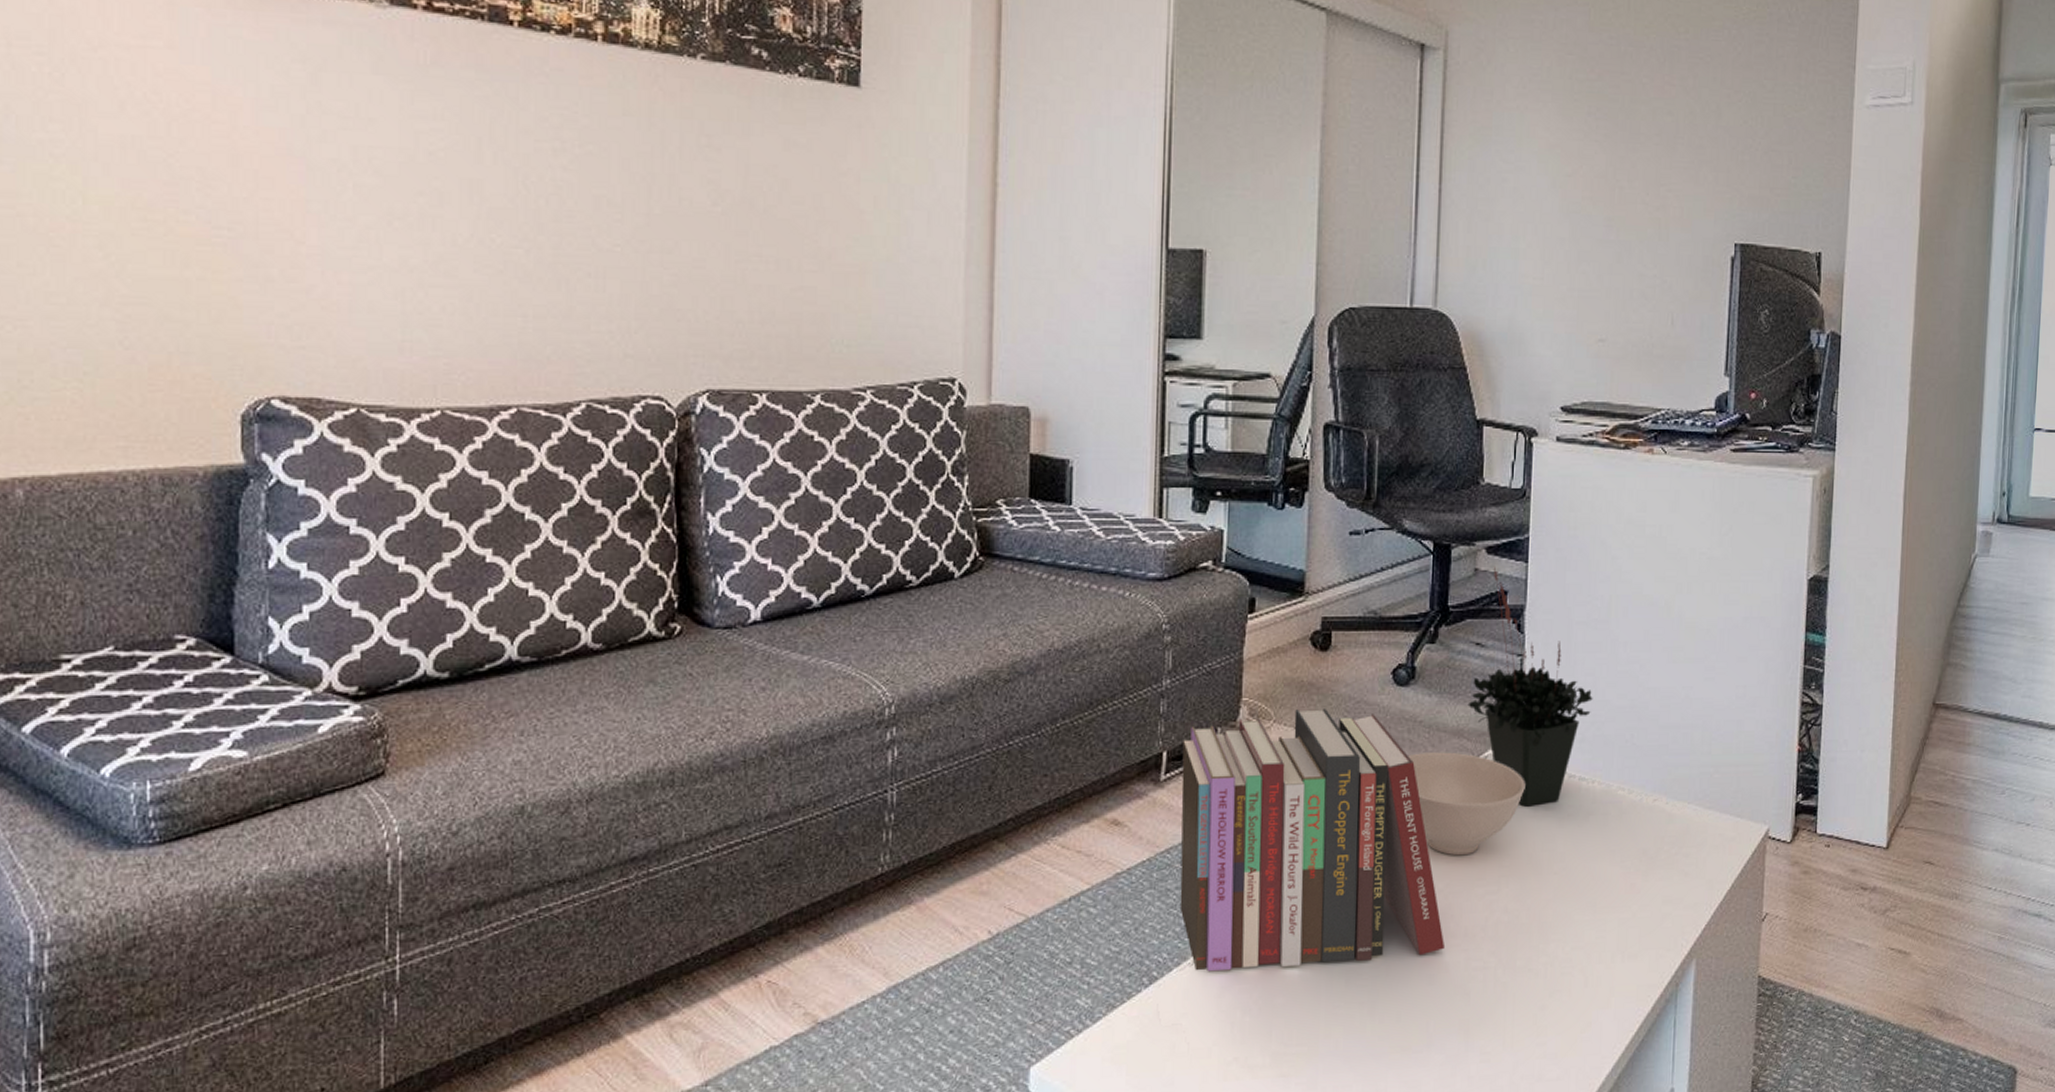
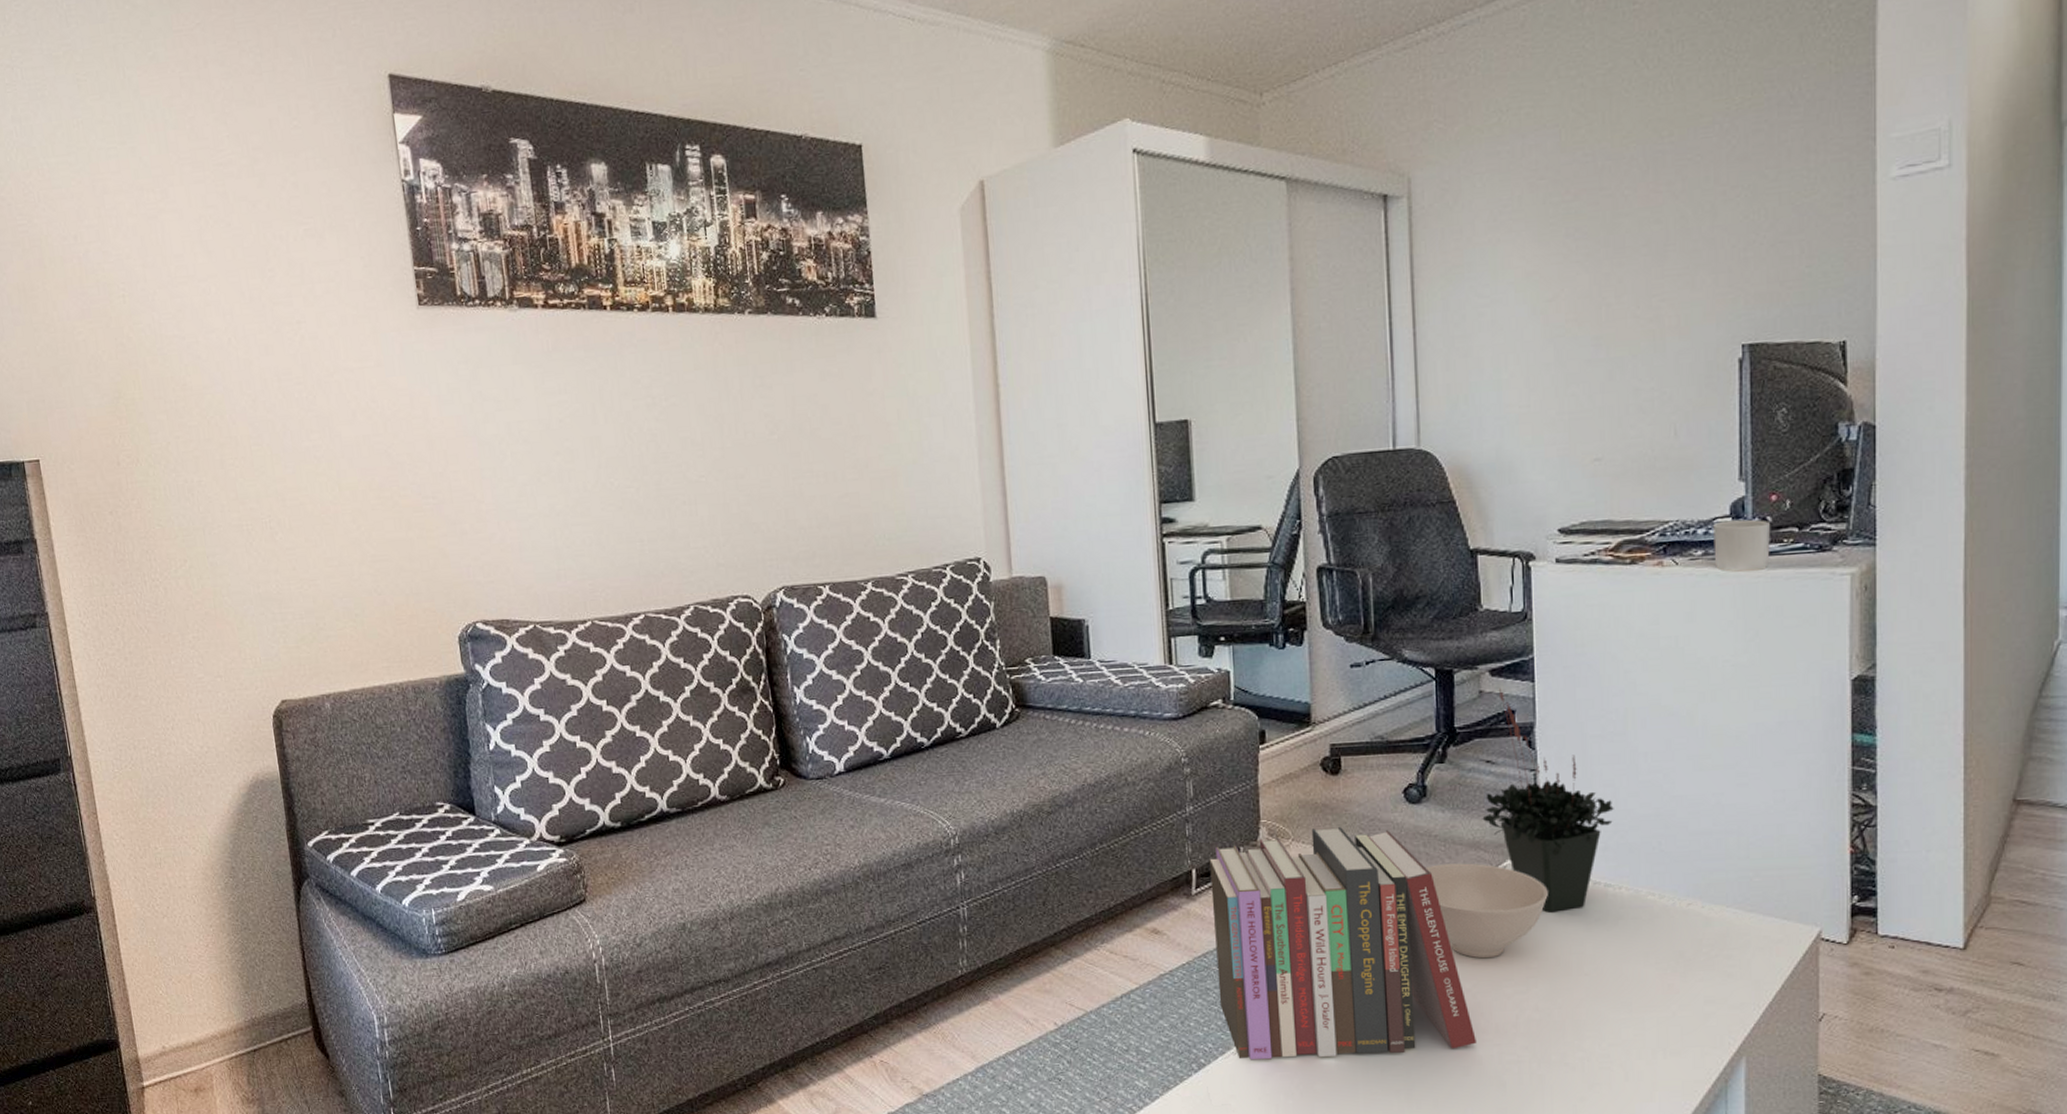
mug: none [1698,414,1749,467] -> present [1713,519,1771,573]

